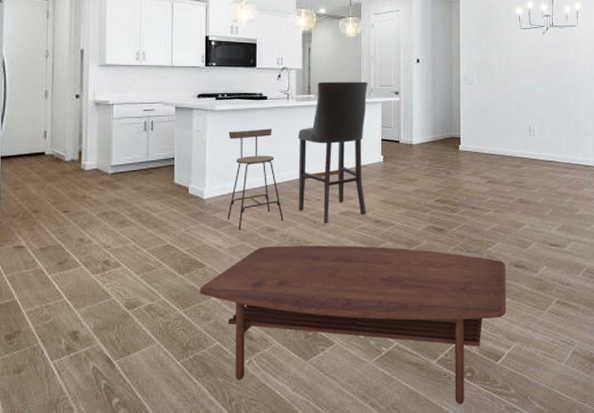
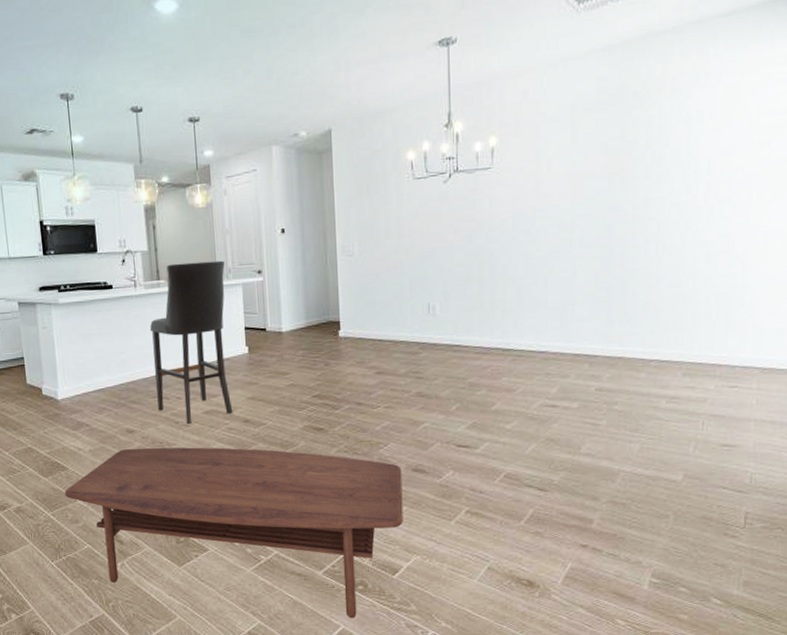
bar stool: present [227,128,284,230] -> none [75,321,143,432]

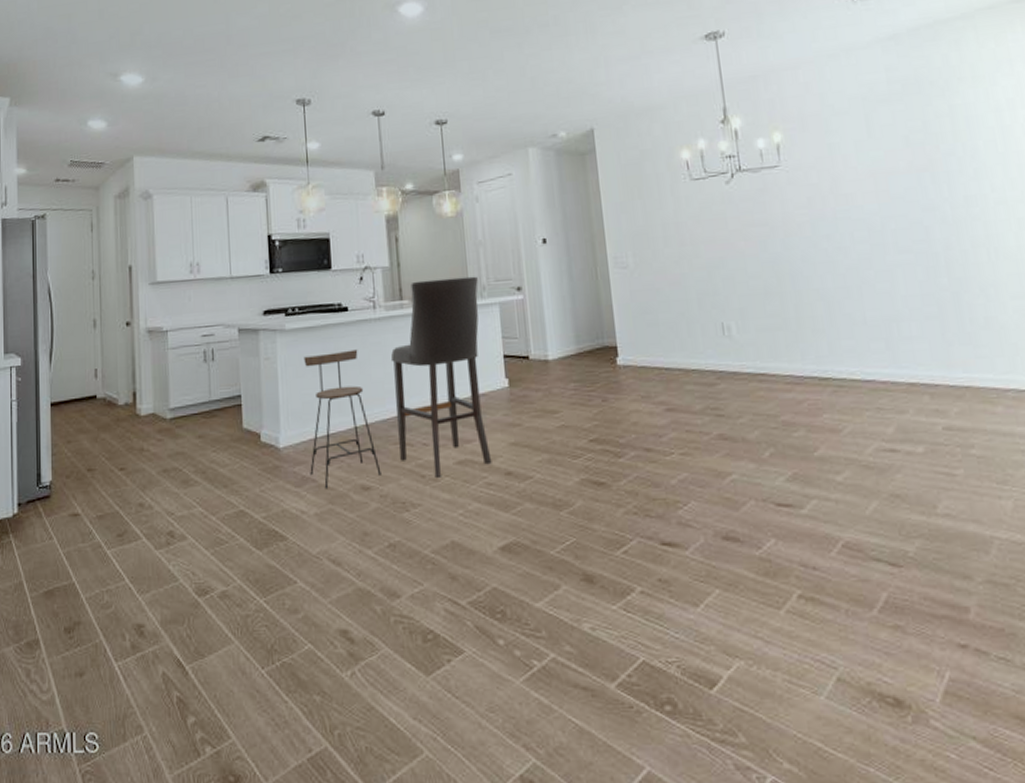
coffee table: present [64,447,403,619] -> none [282,508,717,756]
bar stool: none [75,321,143,432] -> present [303,349,382,490]

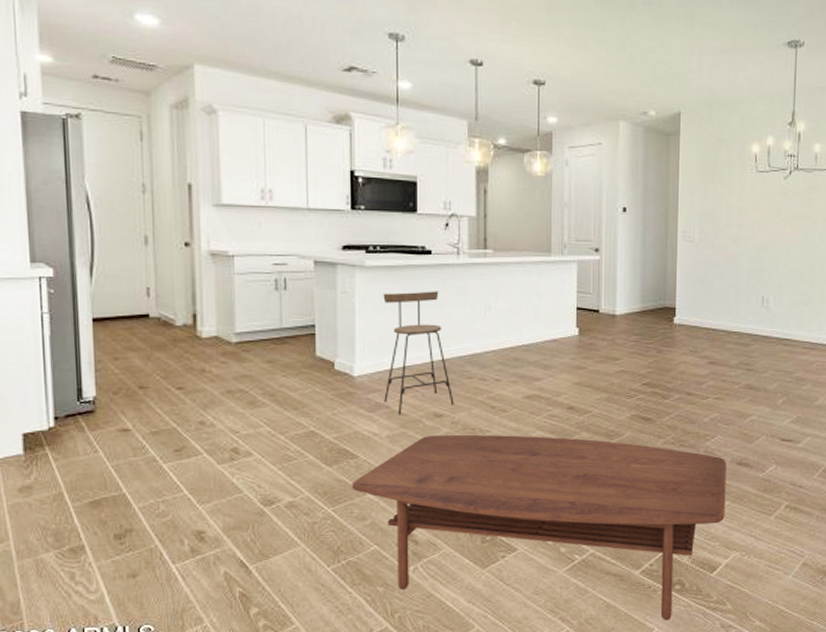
coffee table: none [282,508,717,756] -> present [352,434,727,621]
bar stool: present [390,276,492,477] -> none [470,233,560,409]

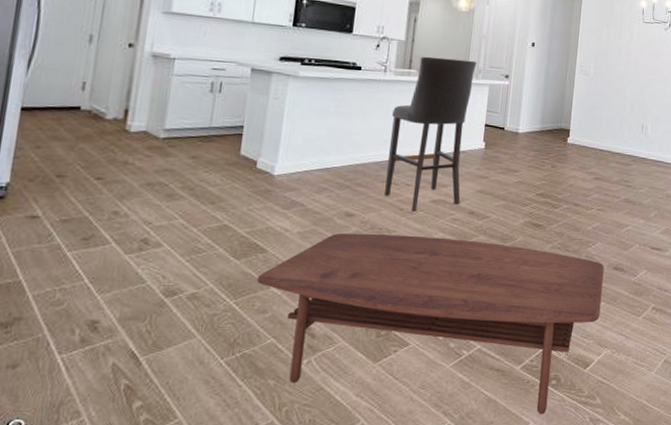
bar stool: present [383,291,454,415] -> none [299,101,366,213]
bar stool: none [470,233,560,409] -> present [384,56,477,211]

